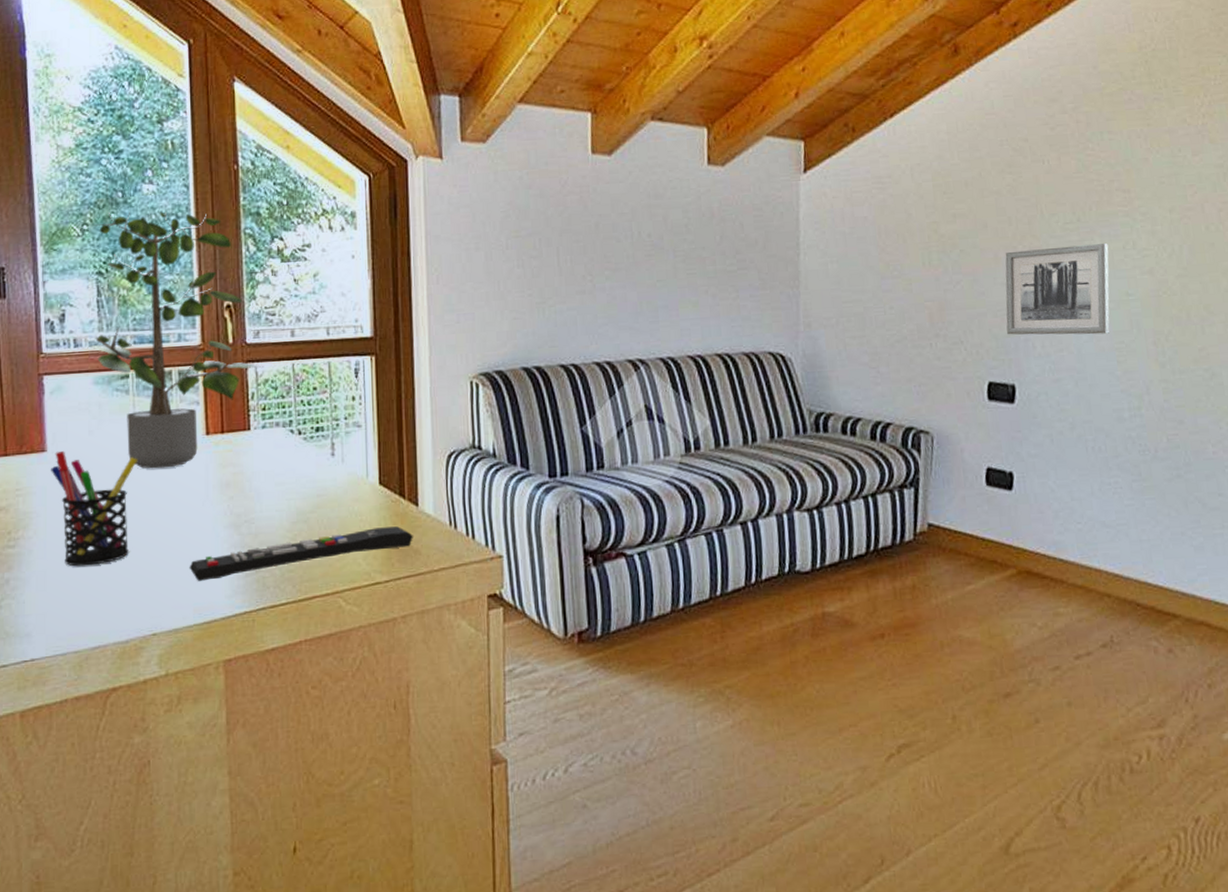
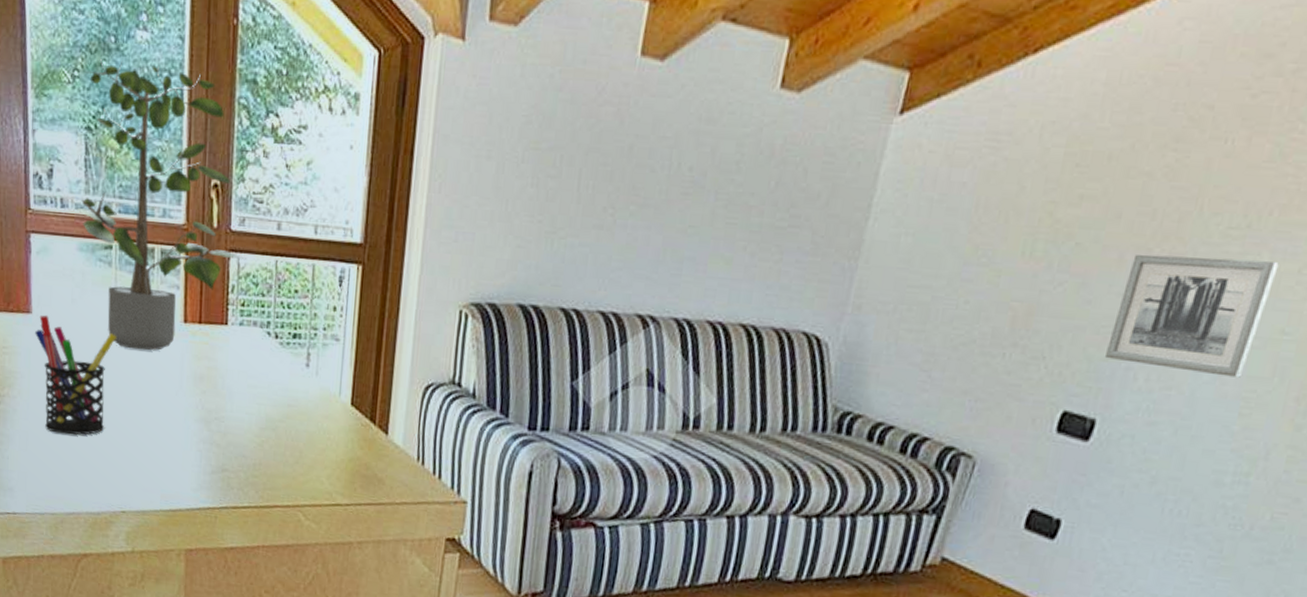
remote control: present [189,526,413,581] -> none [159,446,379,475]

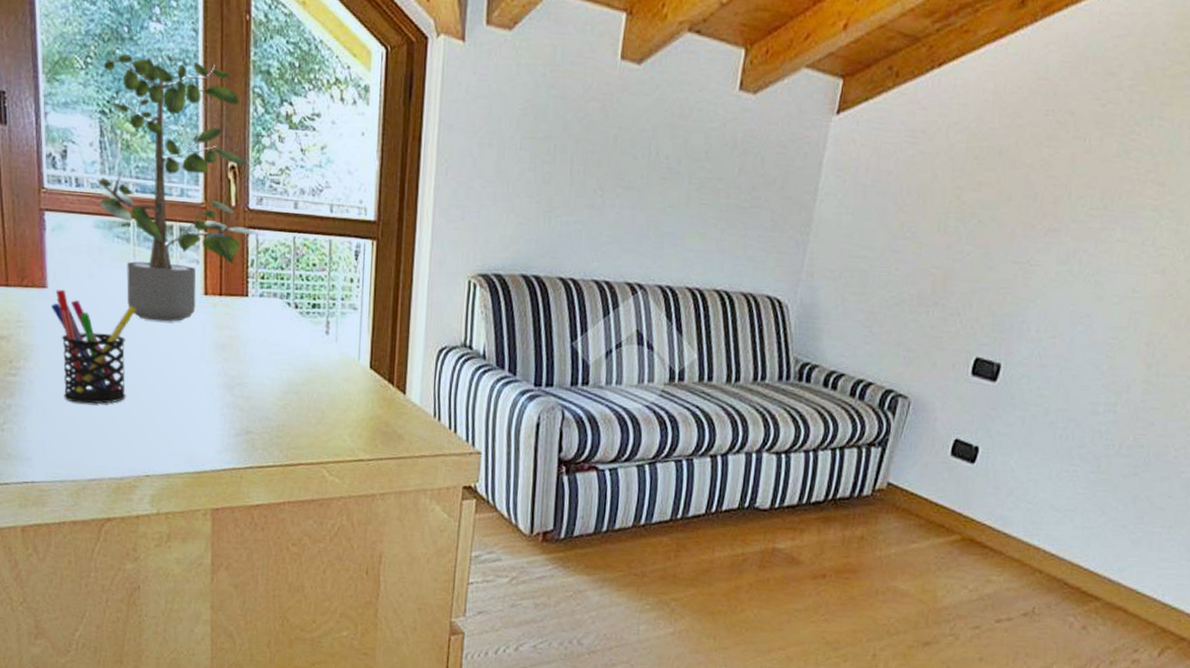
wall art: present [1104,254,1279,378] -> none [1004,230,1128,328]

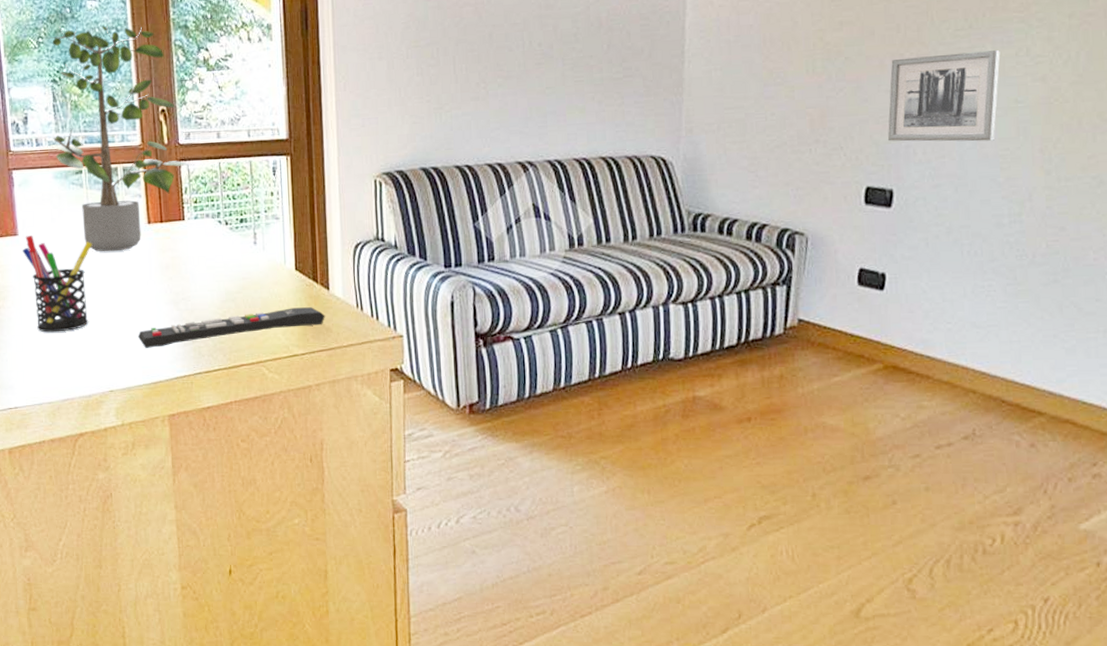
remote control: none [182,408,398,434] -> present [137,307,325,348]
wall art: none [1004,230,1128,328] -> present [887,49,1001,142]

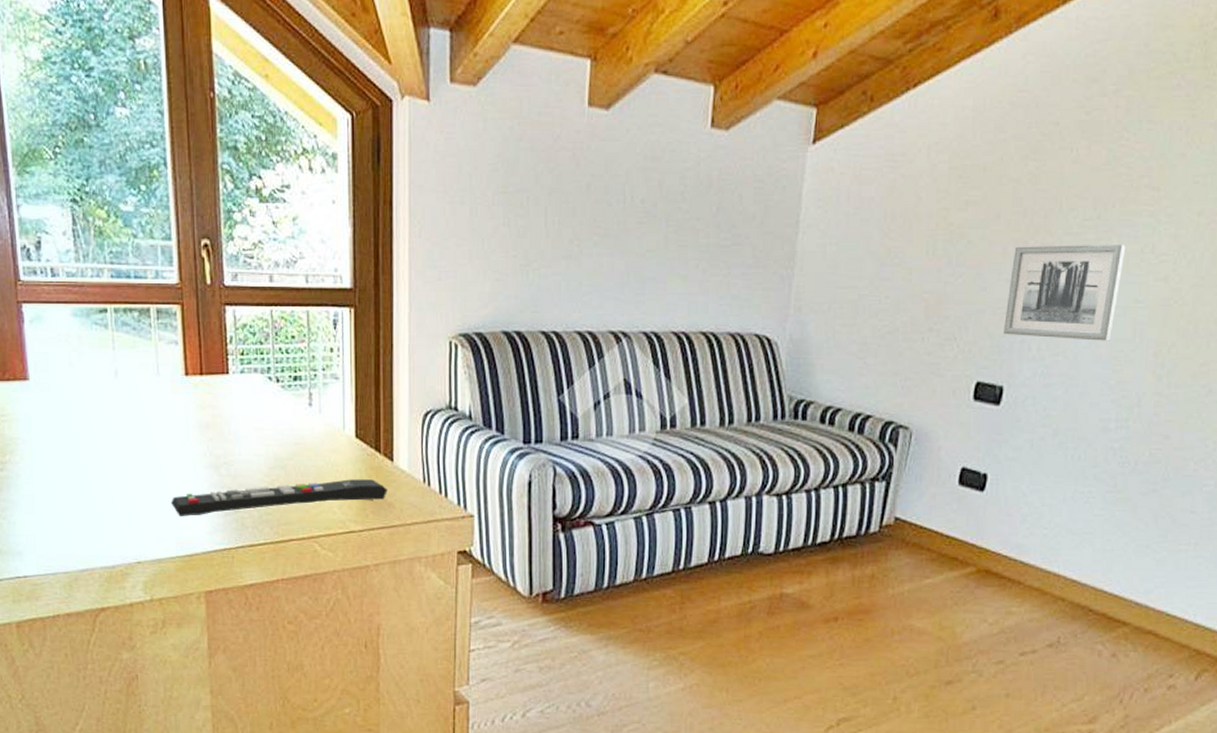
pen holder: present [22,235,92,333] -> none [34,380,118,494]
potted plant: present [47,25,194,252] -> none [66,136,242,405]

